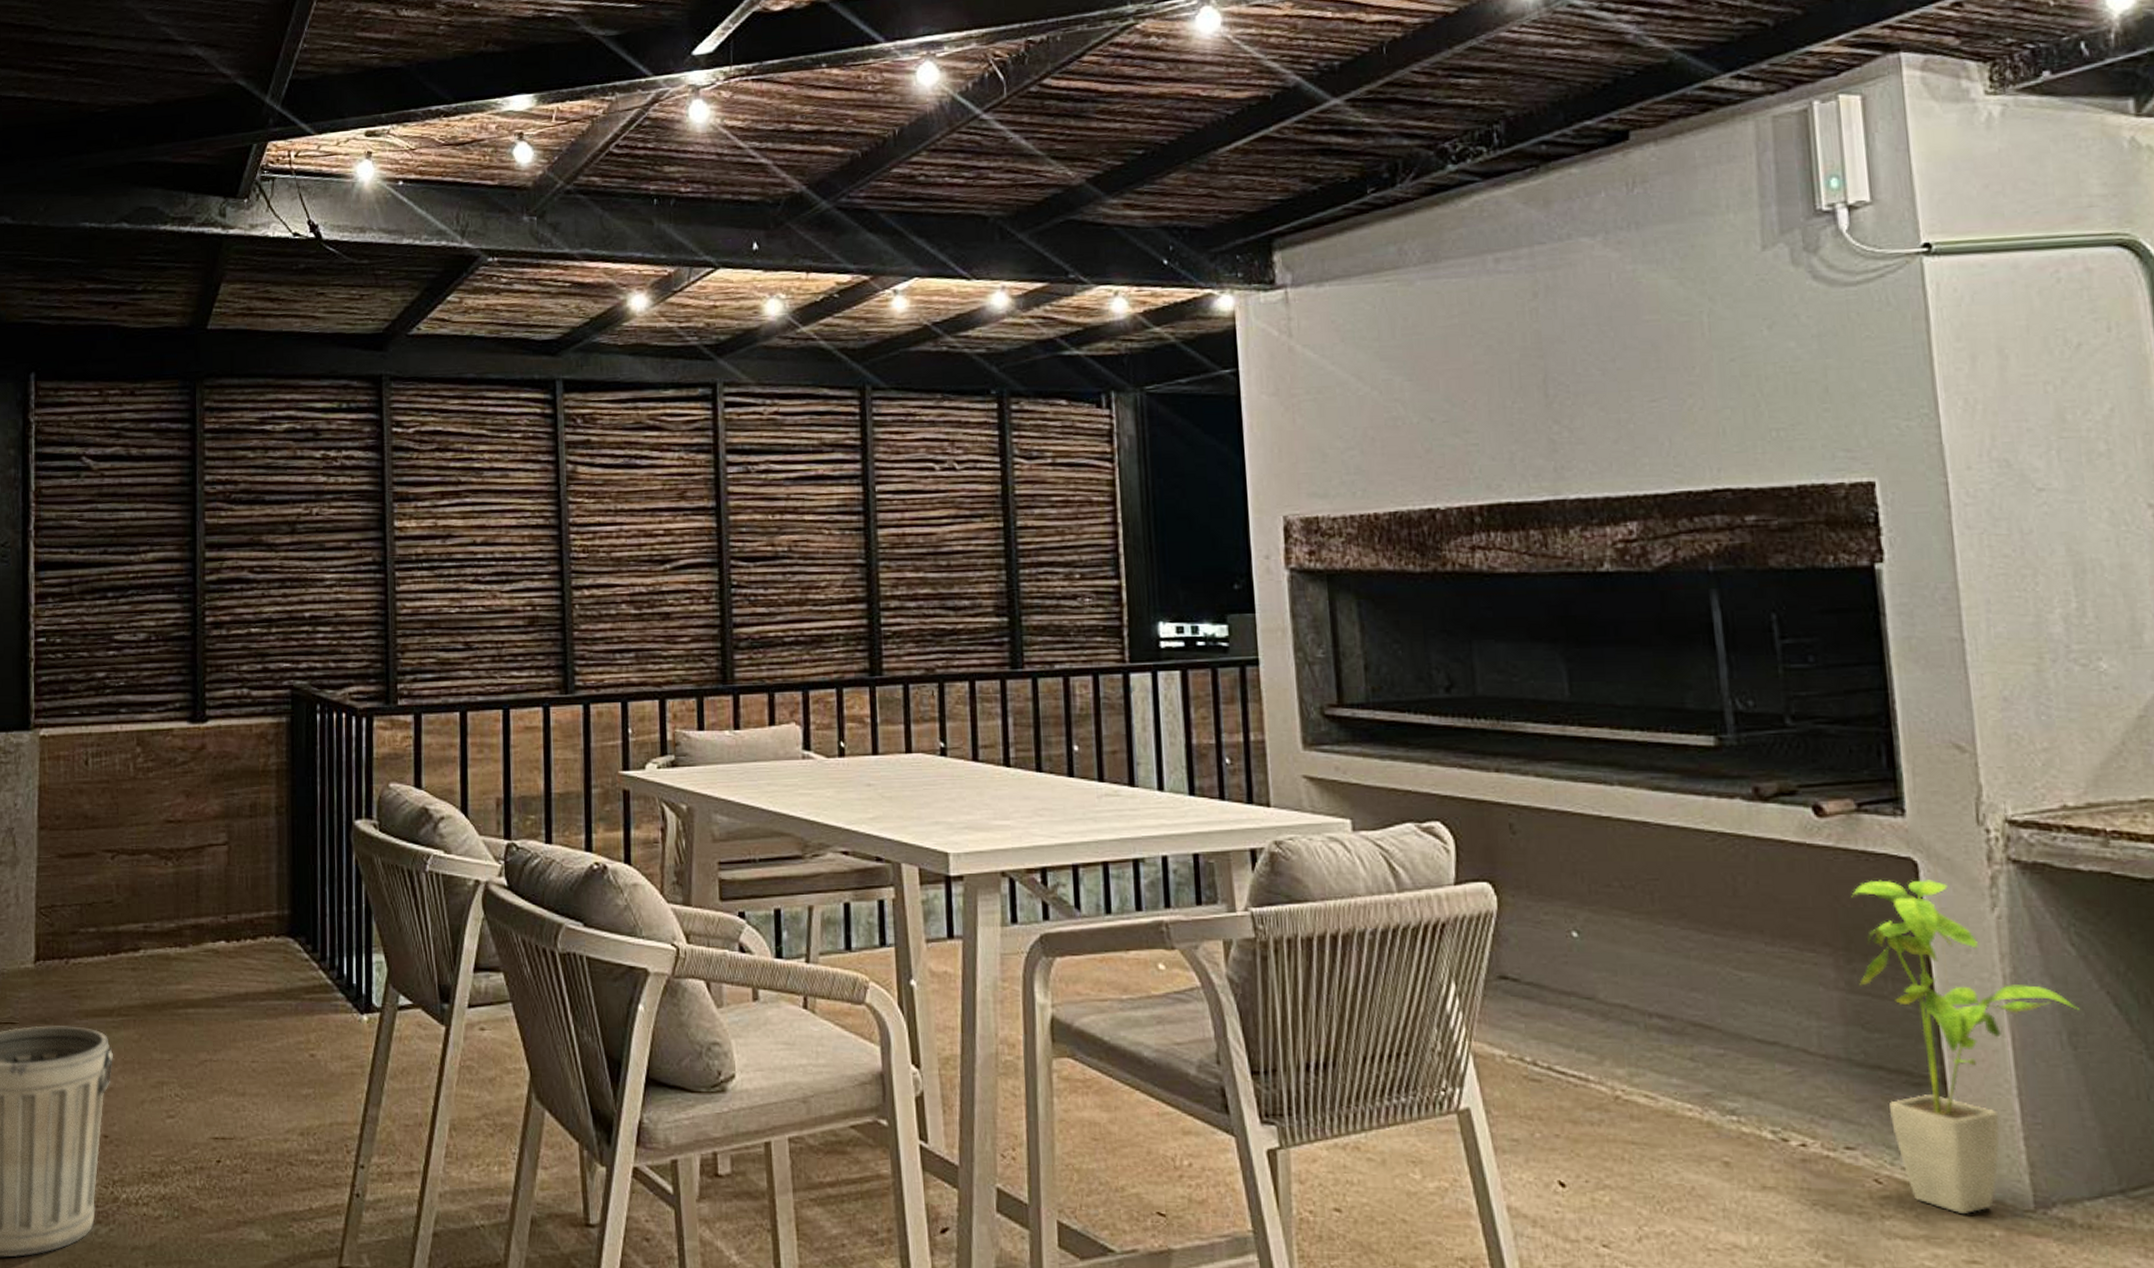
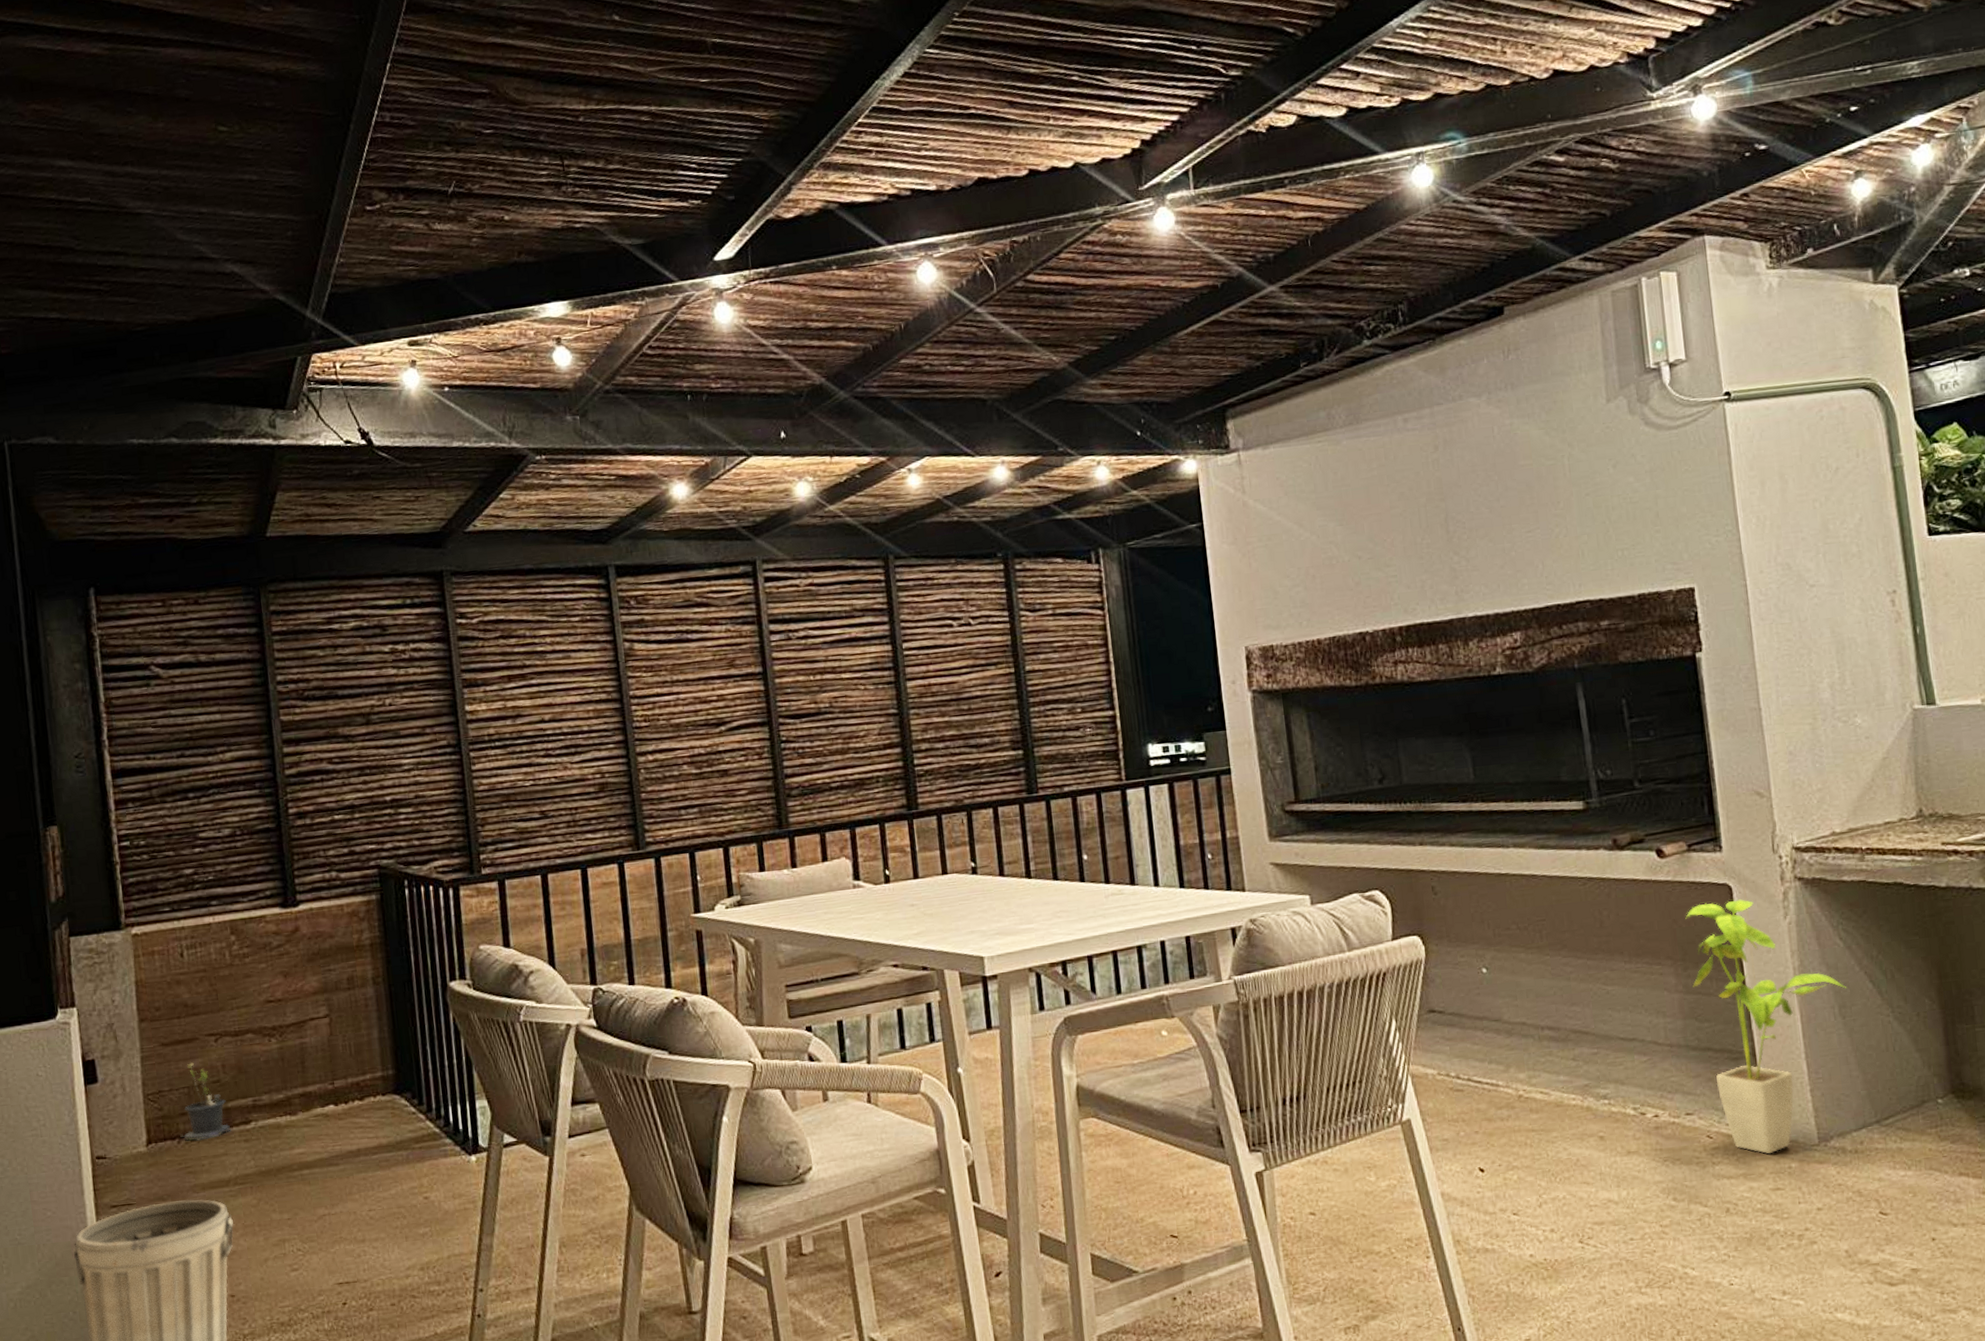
potted plant: none [68,878,120,964] -> present [180,1062,231,1142]

